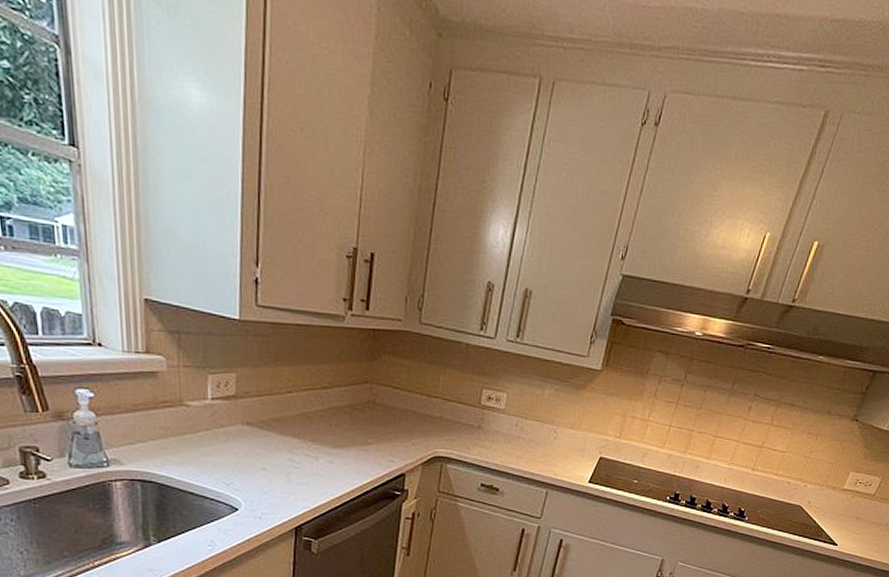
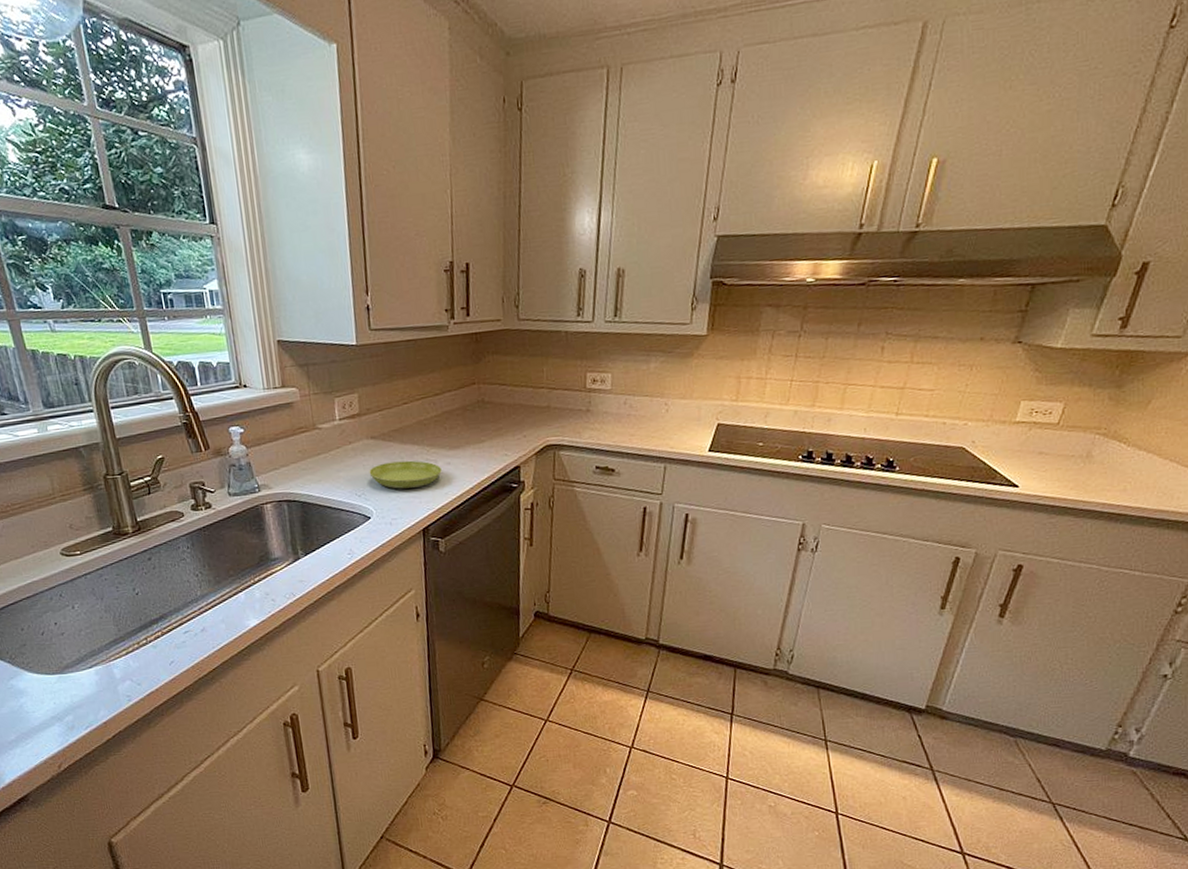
saucer: none [241,452,322,483] -> present [369,460,442,489]

